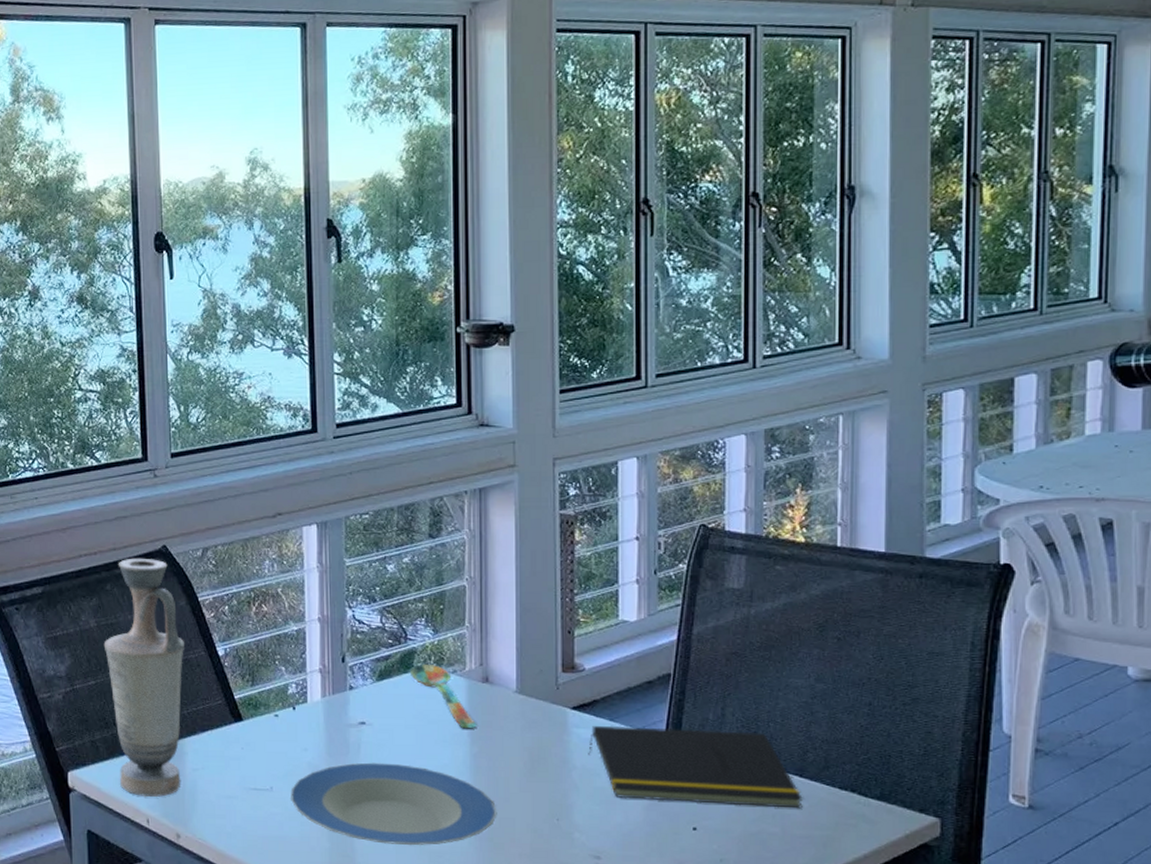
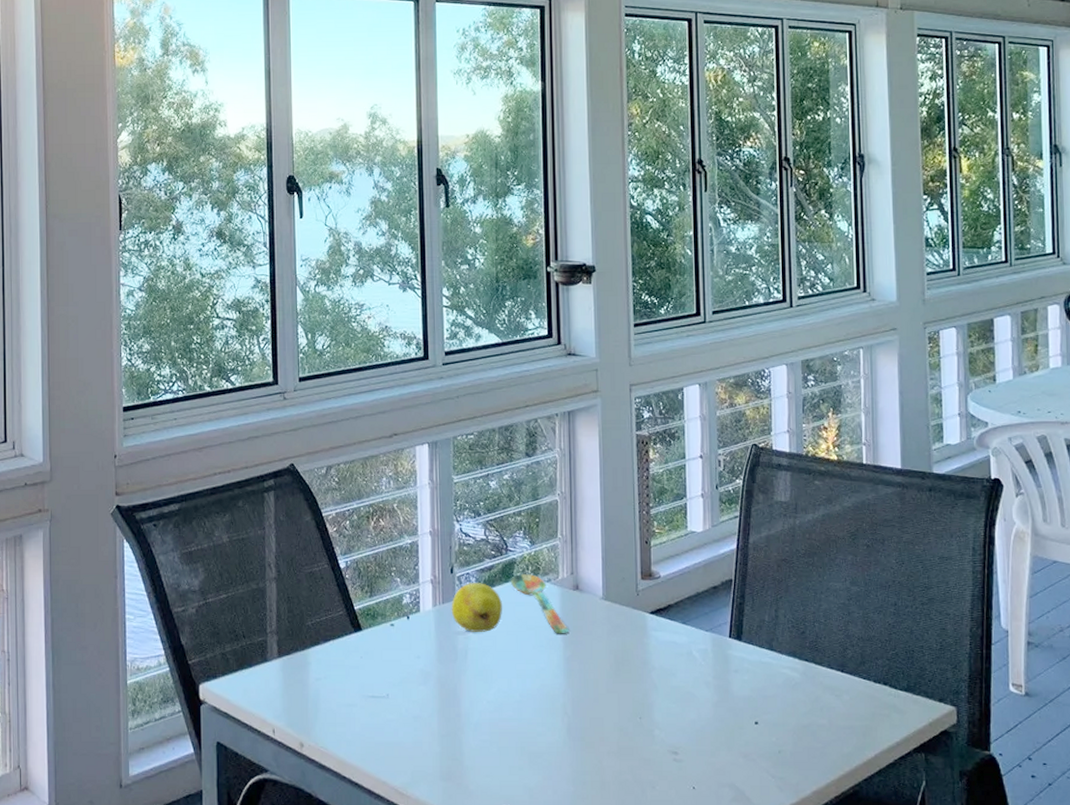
vase: present [103,558,185,798] -> none [235,475,310,708]
plate: present [291,762,497,846] -> none [405,668,588,748]
fruit: none [342,673,400,725] -> present [451,583,502,632]
notepad: present [588,725,803,809] -> none [665,628,845,701]

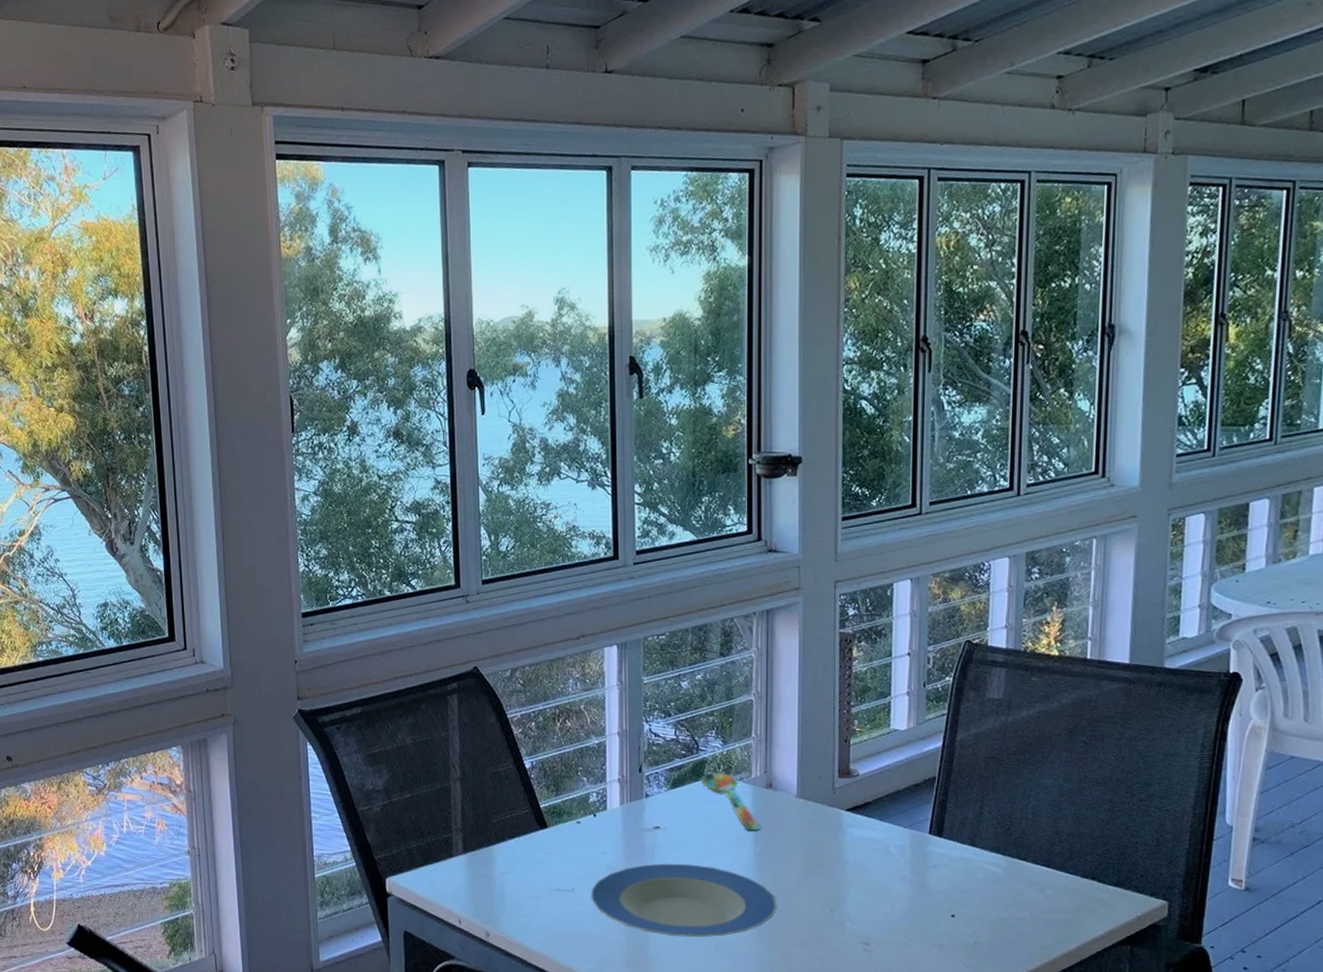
plate: none [405,668,588,748] -> present [591,863,778,938]
fruit: present [451,583,502,632] -> none [639,782,692,829]

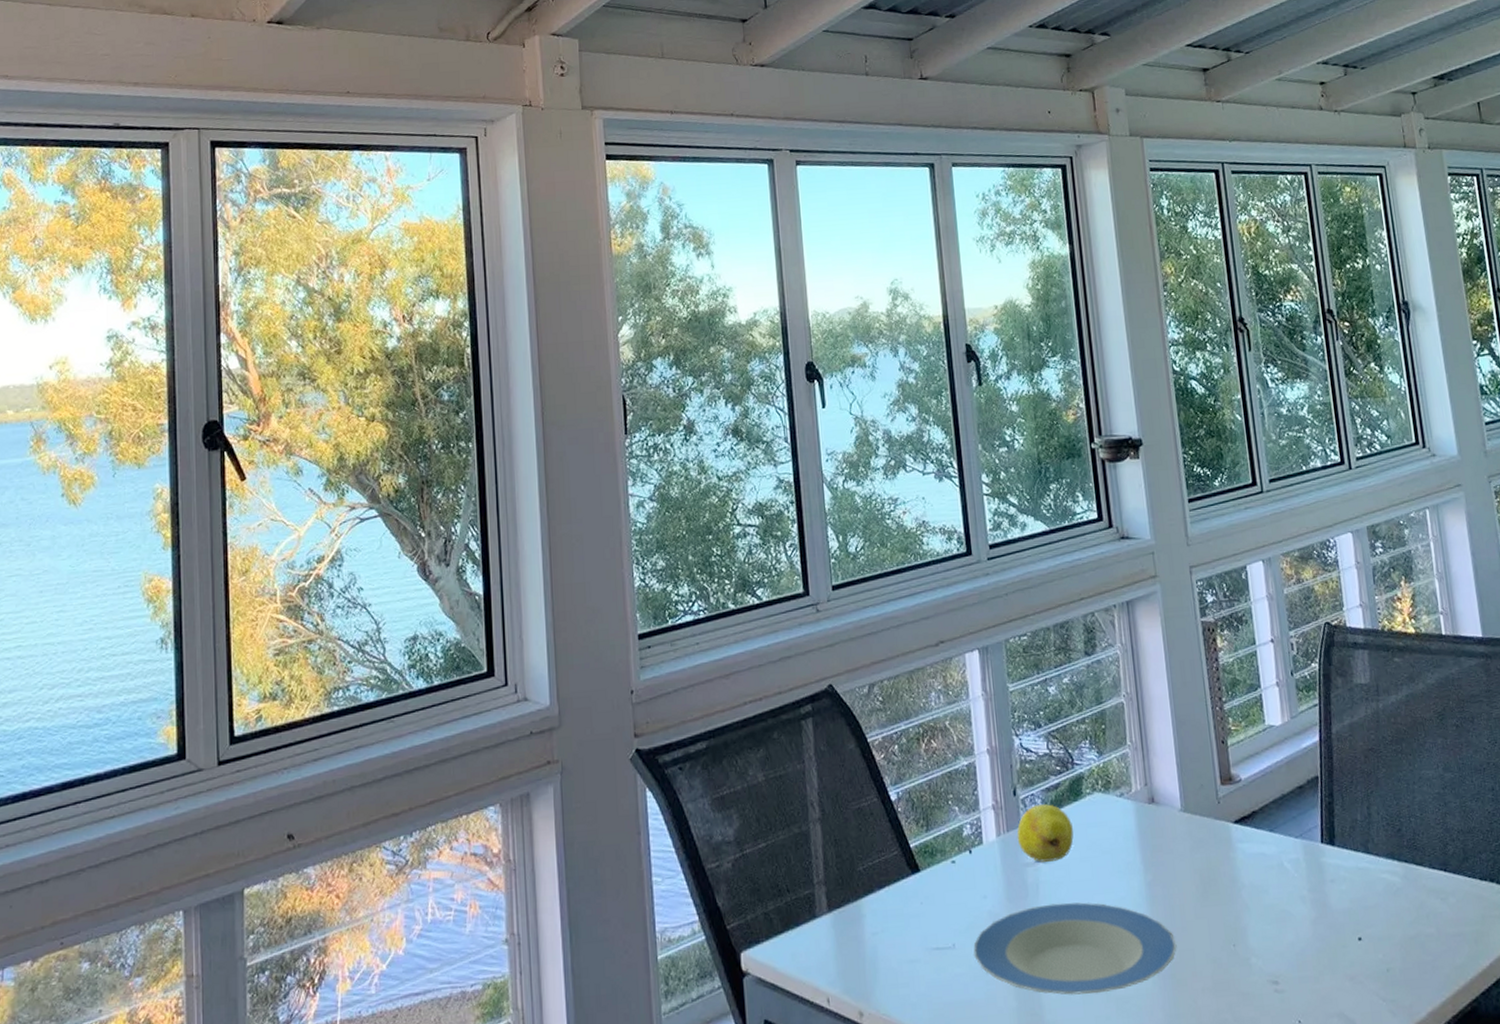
fruit: none [639,782,692,829] -> present [1016,804,1074,862]
spoon: present [700,772,761,831] -> none [1079,789,1149,856]

